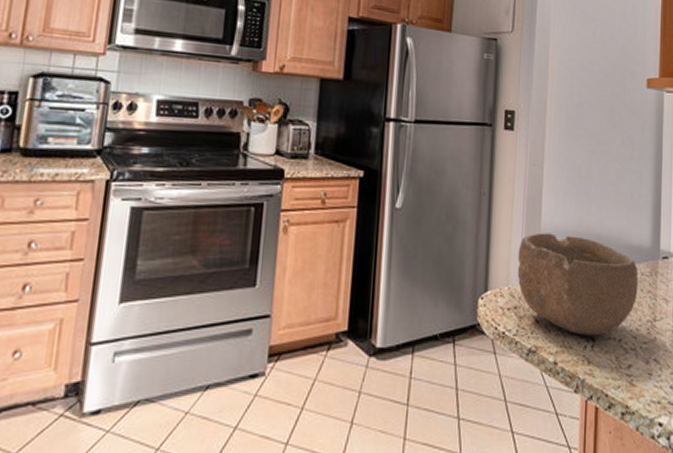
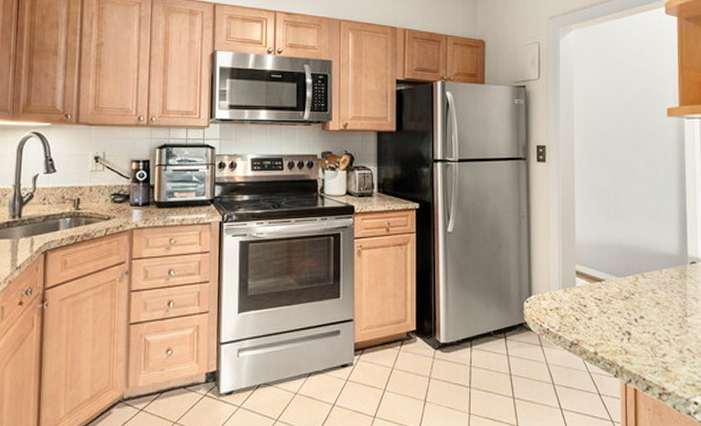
bowl: present [517,232,638,336] -> none [556,246,669,330]

